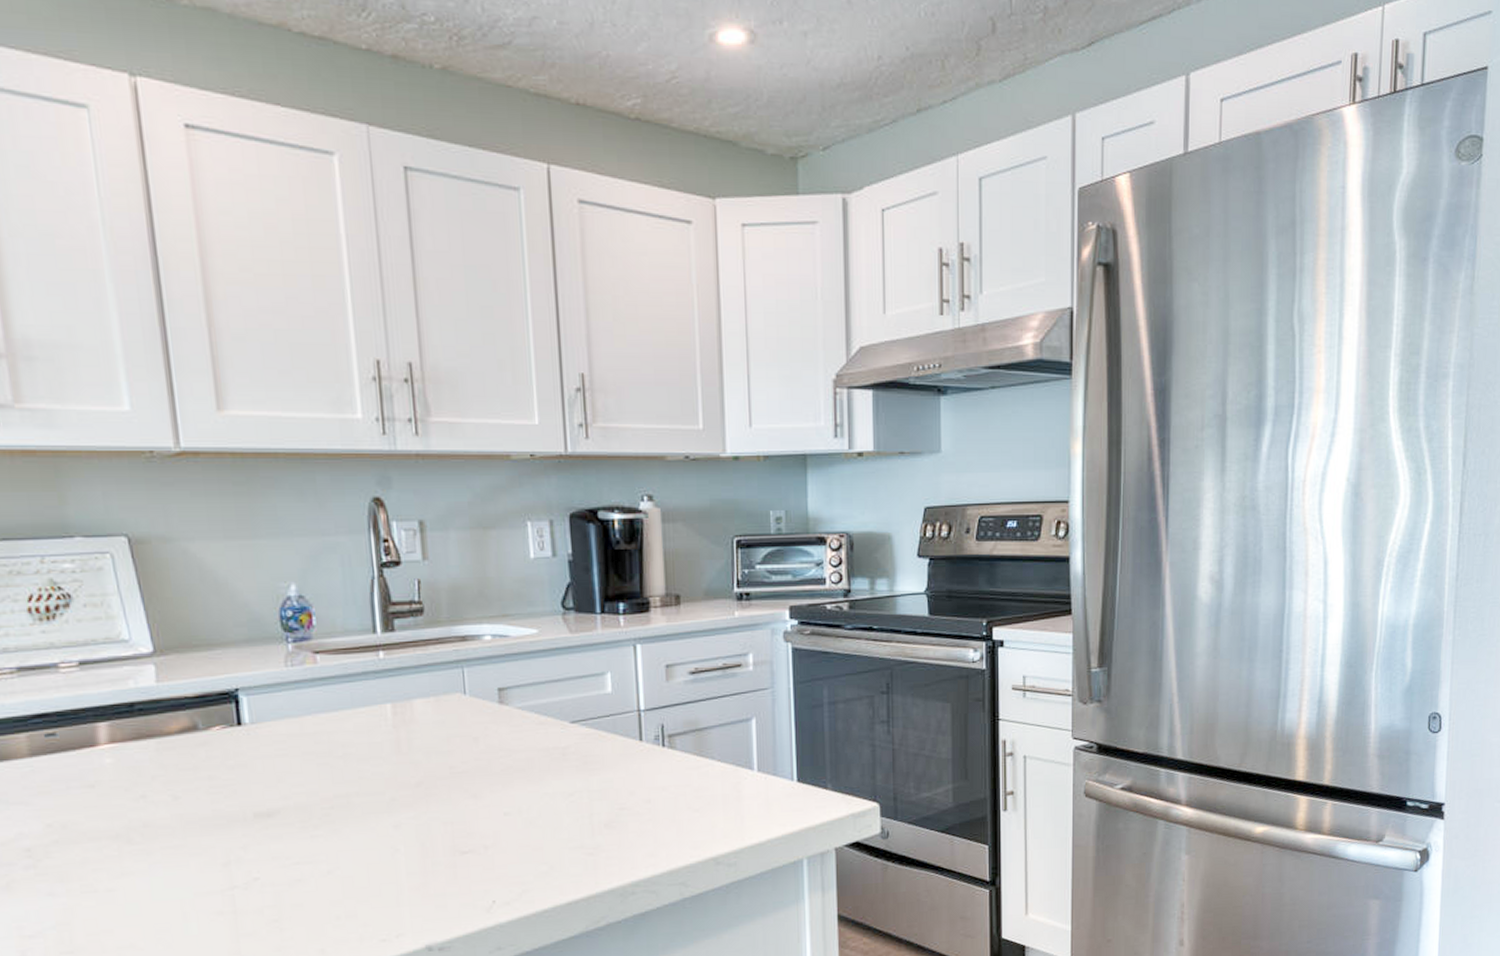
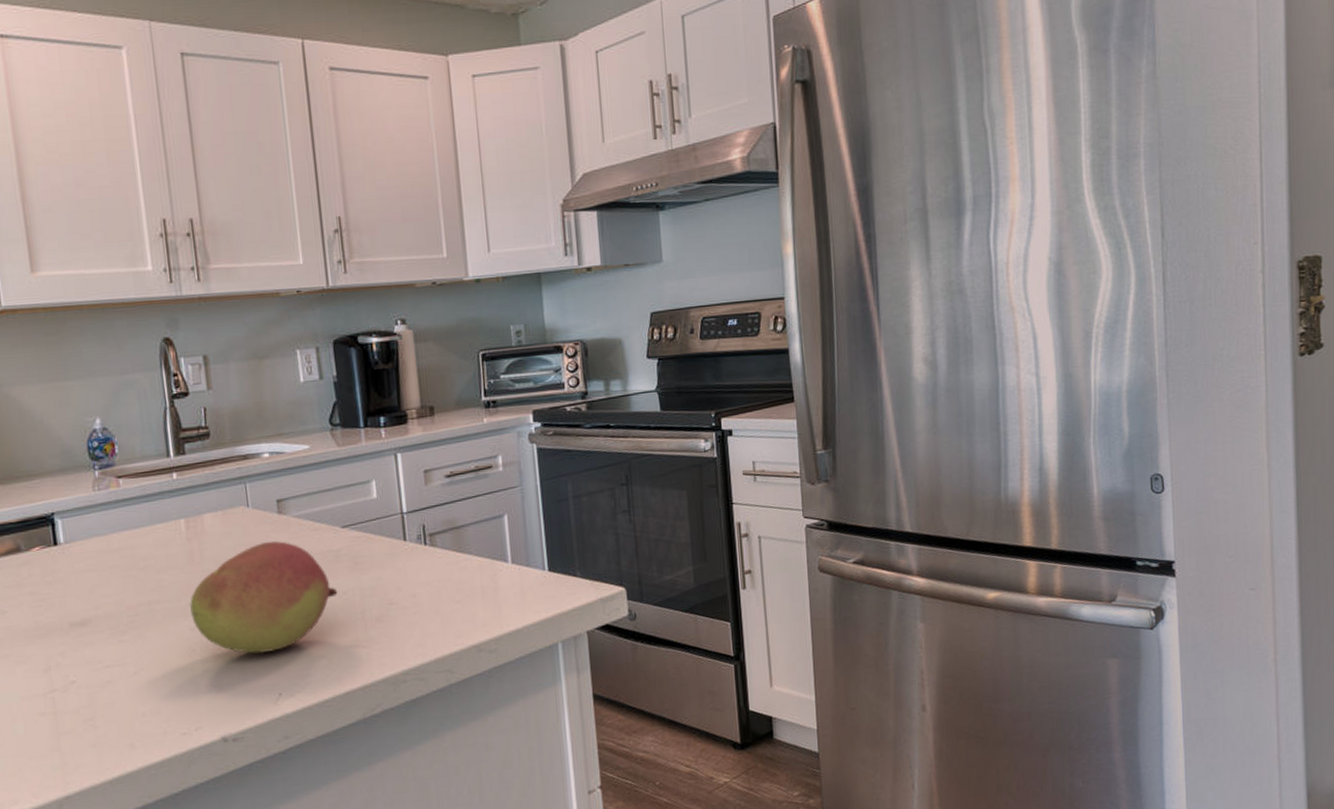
fruit: none [394,733,563,857] -> present [190,540,338,654]

